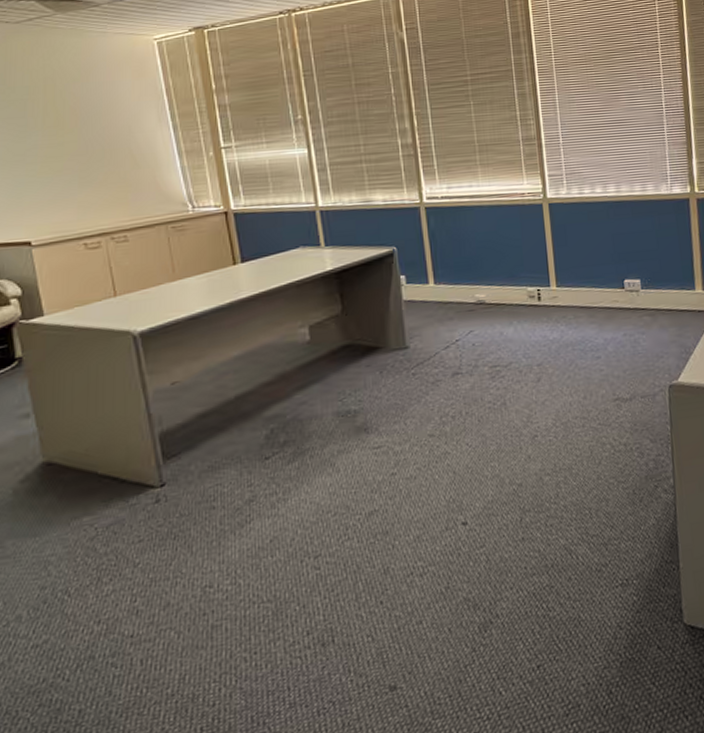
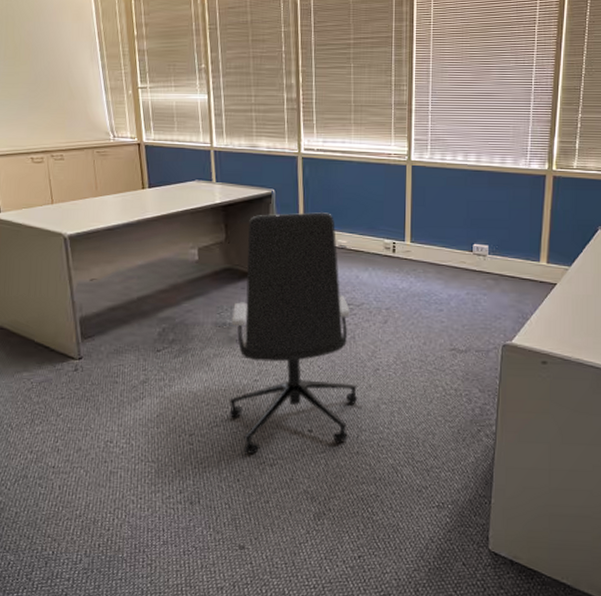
office chair: none [357,265,516,567] -> present [228,212,357,455]

